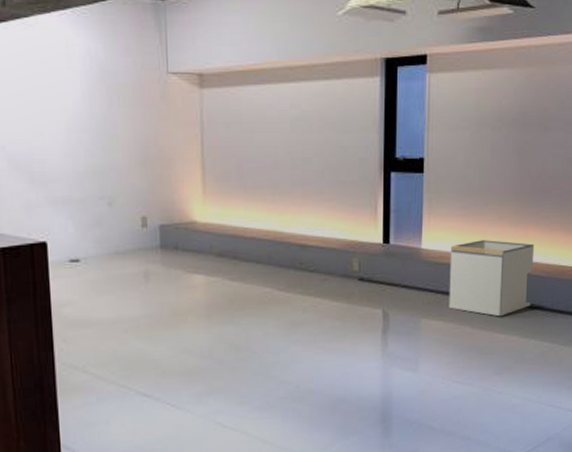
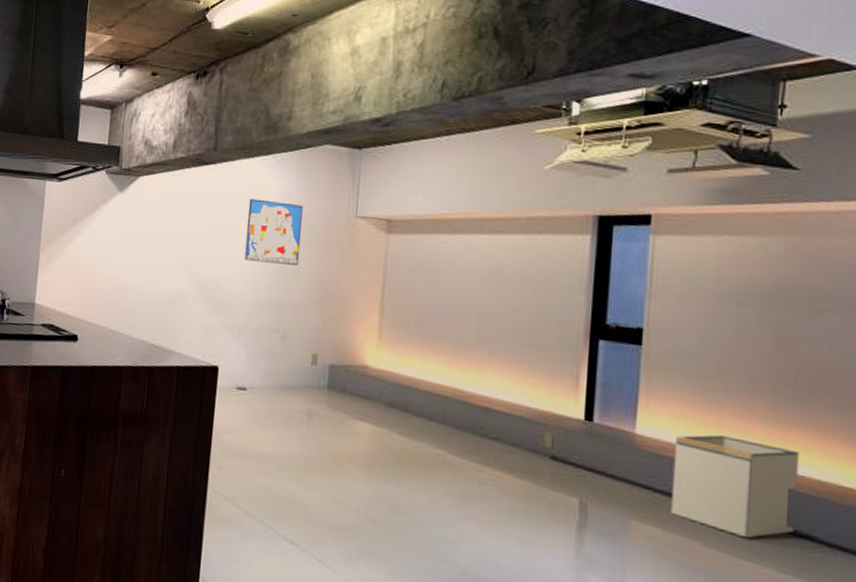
wall art: none [52,59,116,129] -> present [244,198,303,266]

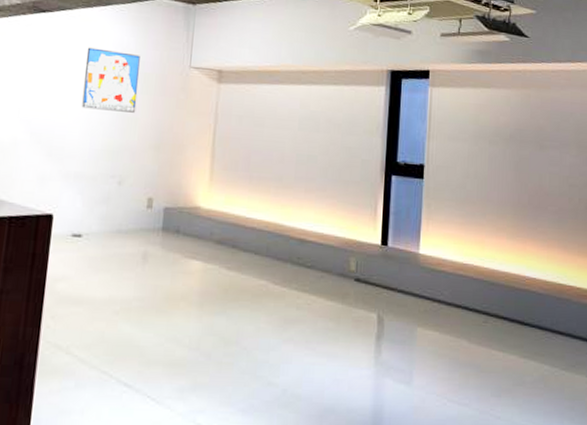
storage bin: present [670,434,800,539] -> none [445,250,533,333]

